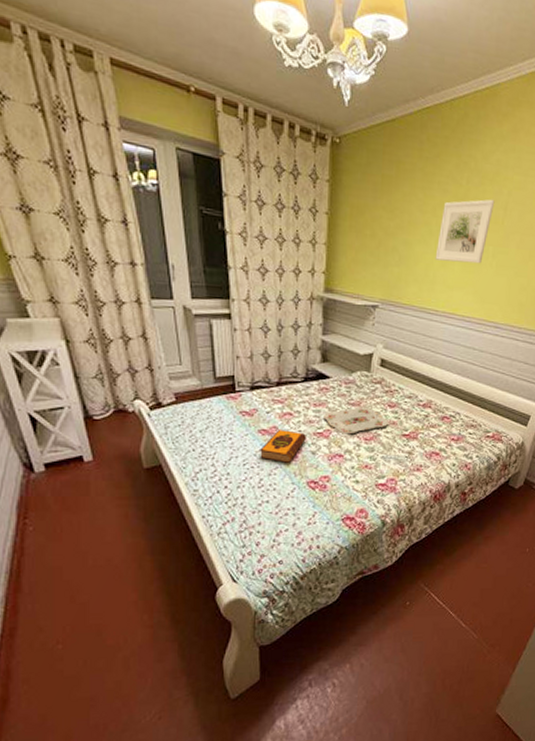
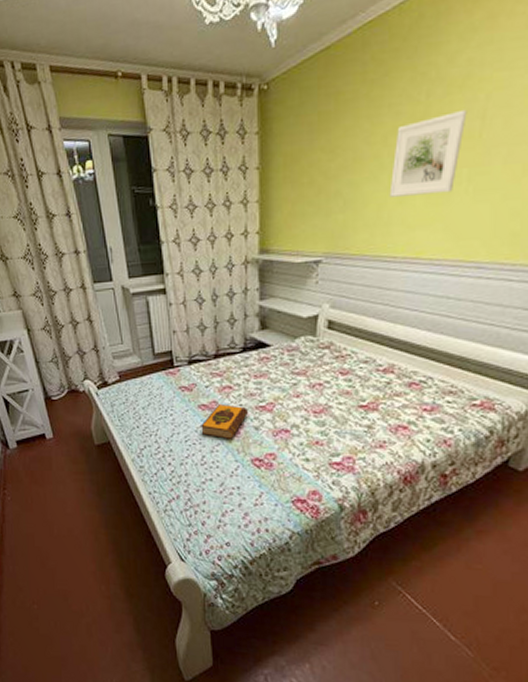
serving tray: present [324,407,388,434] -> none [266,376,341,407]

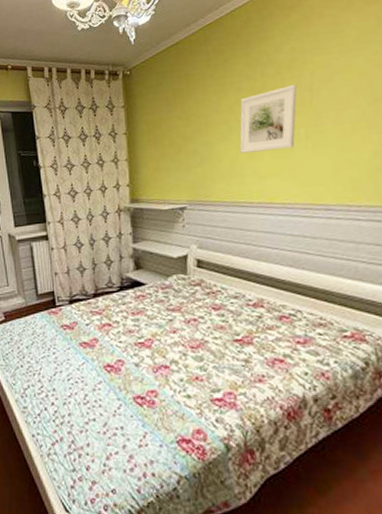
hardback book: present [201,404,248,439] -> none [82,342,127,377]

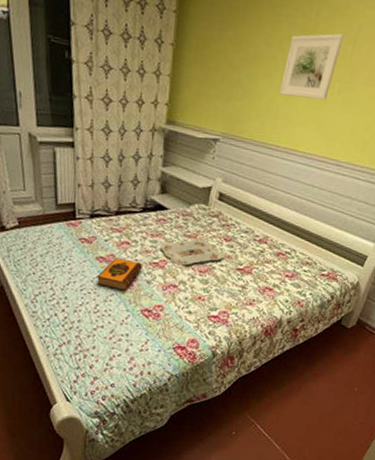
hardback book: none [82,342,127,377] -> present [97,258,142,291]
serving tray: none [143,312,215,343] -> present [160,239,224,266]

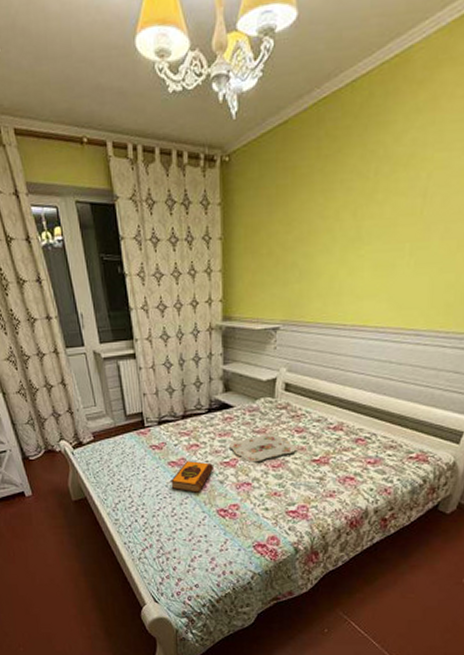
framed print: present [279,33,344,100] -> none [340,187,411,269]

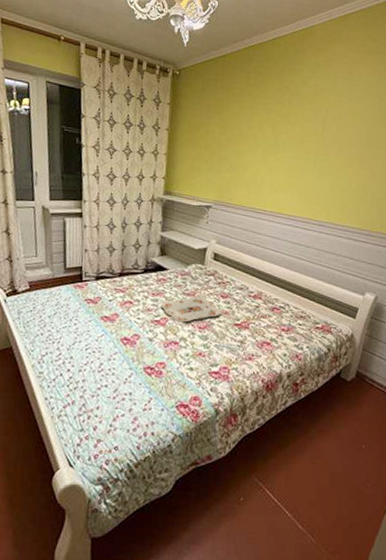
hardback book: present [171,461,213,493] -> none [101,317,144,349]

